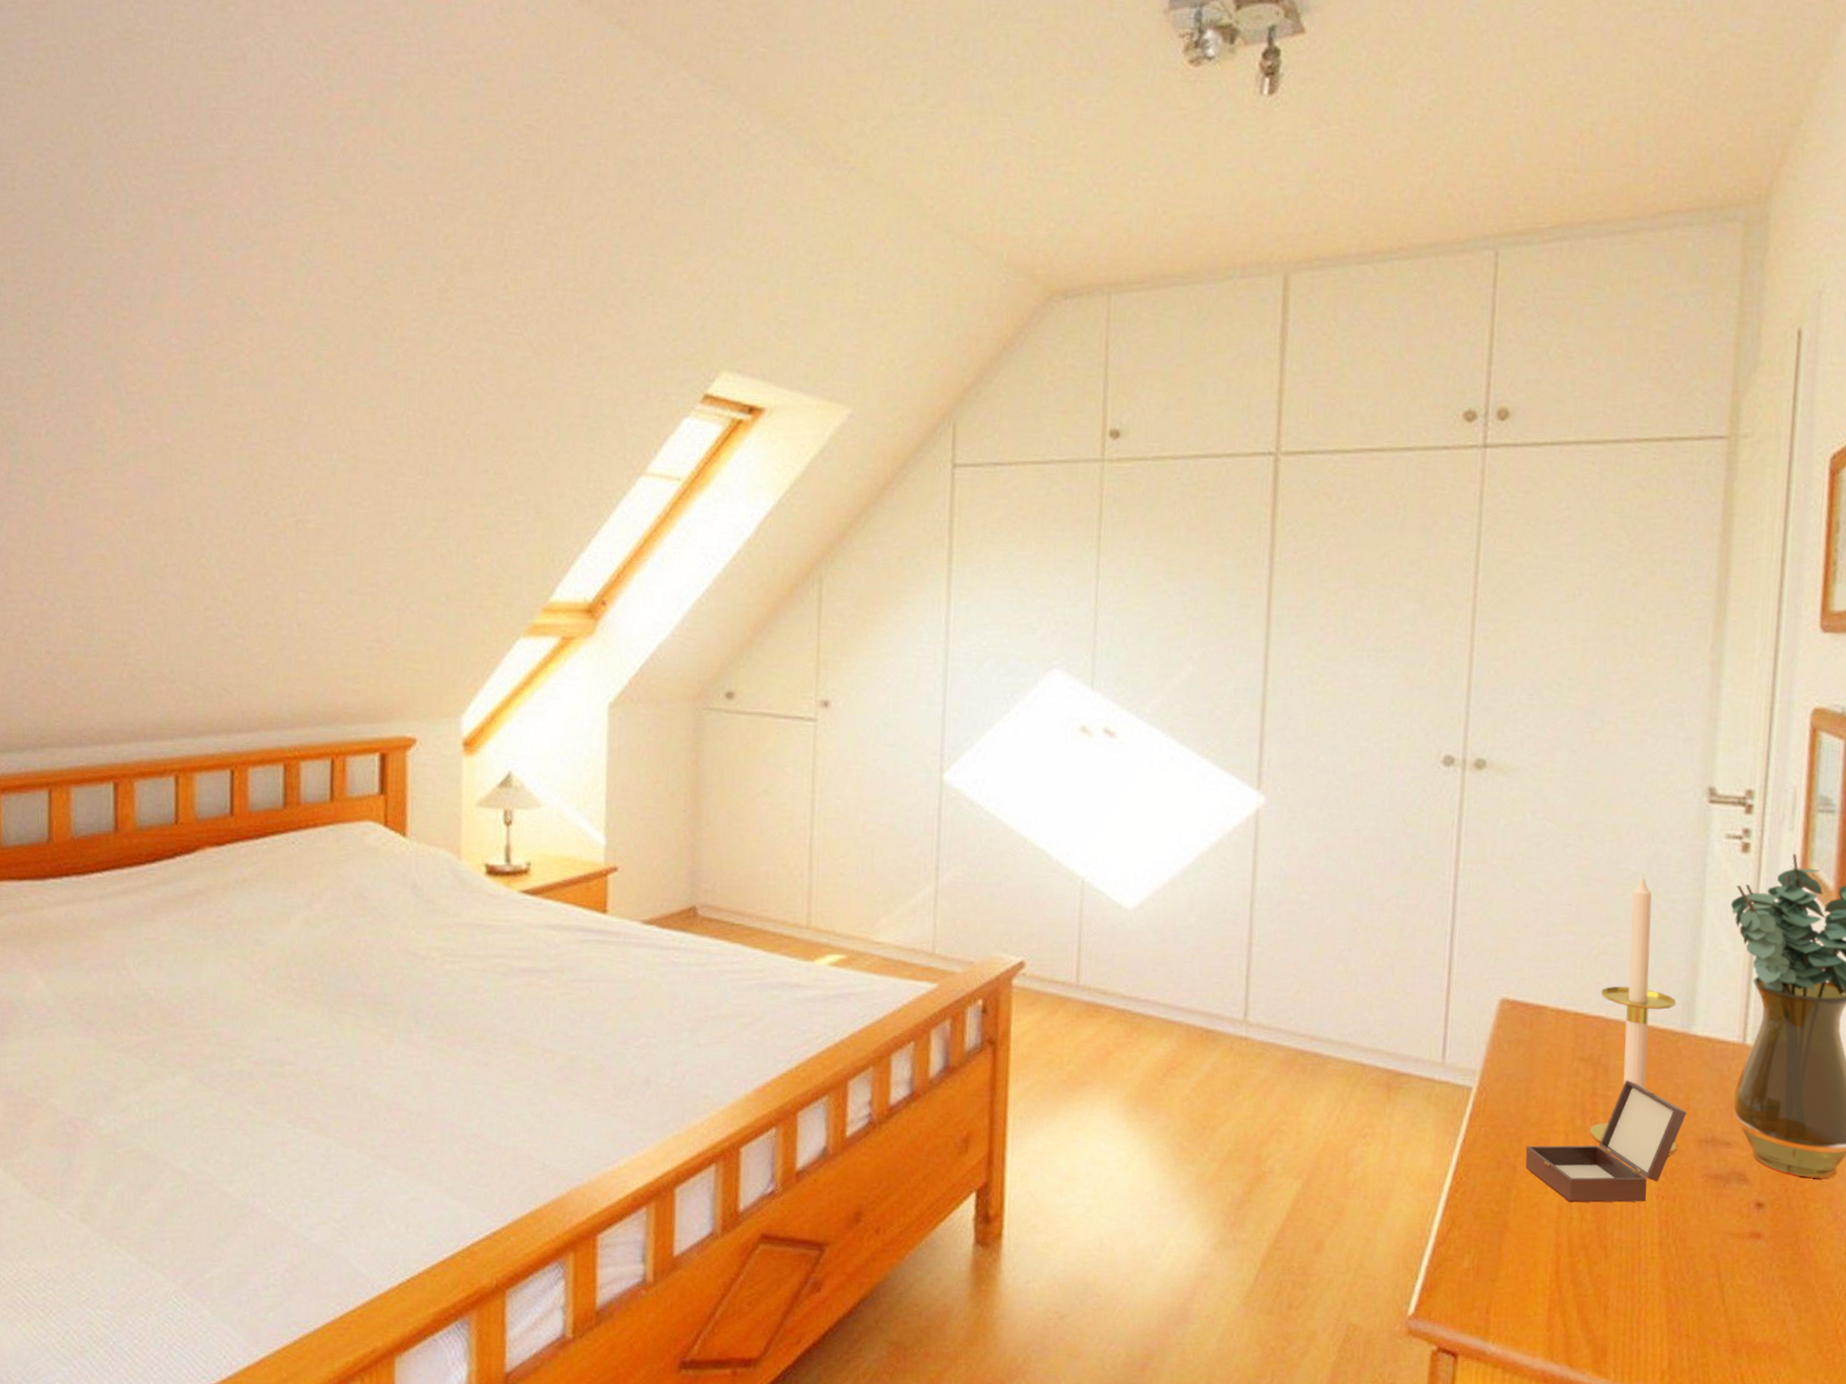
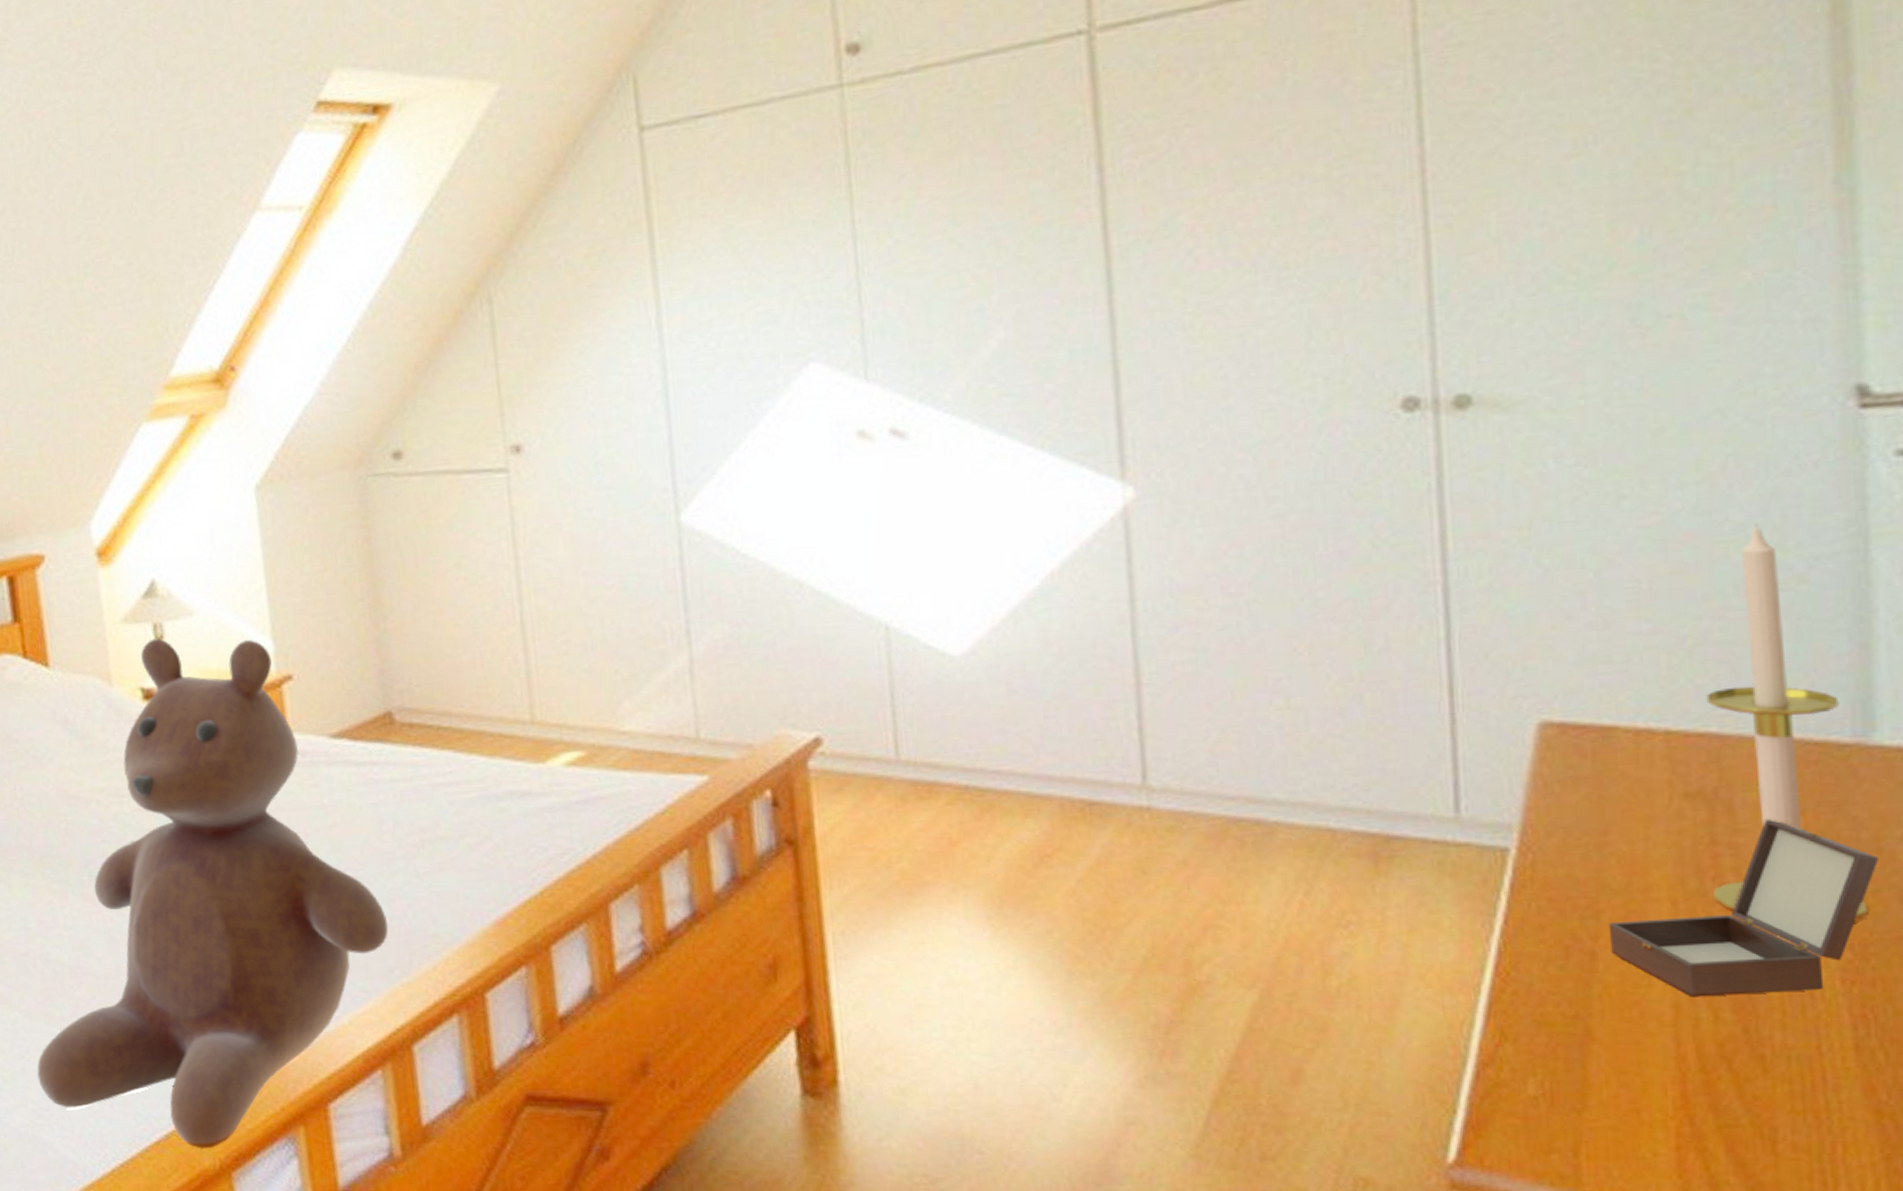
teddy bear: none [342,823,669,1269] -> present [36,638,389,1149]

